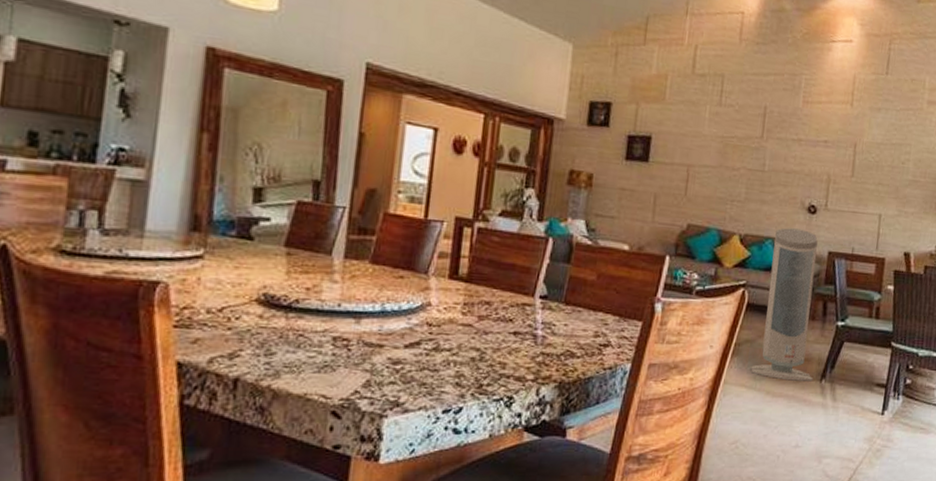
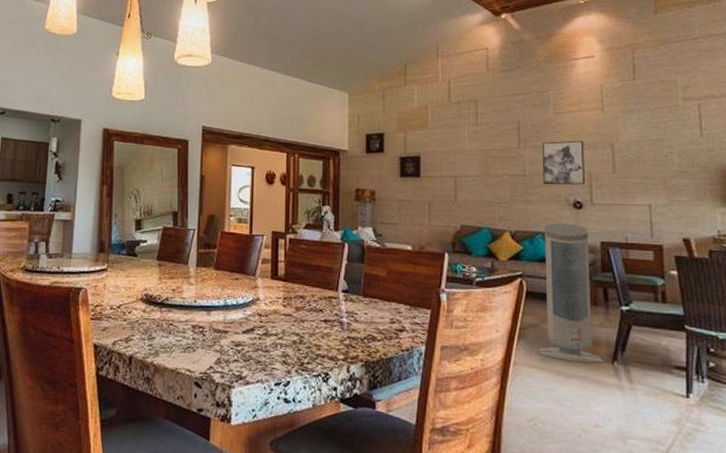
wall art: none [781,134,829,187] -> present [542,140,585,185]

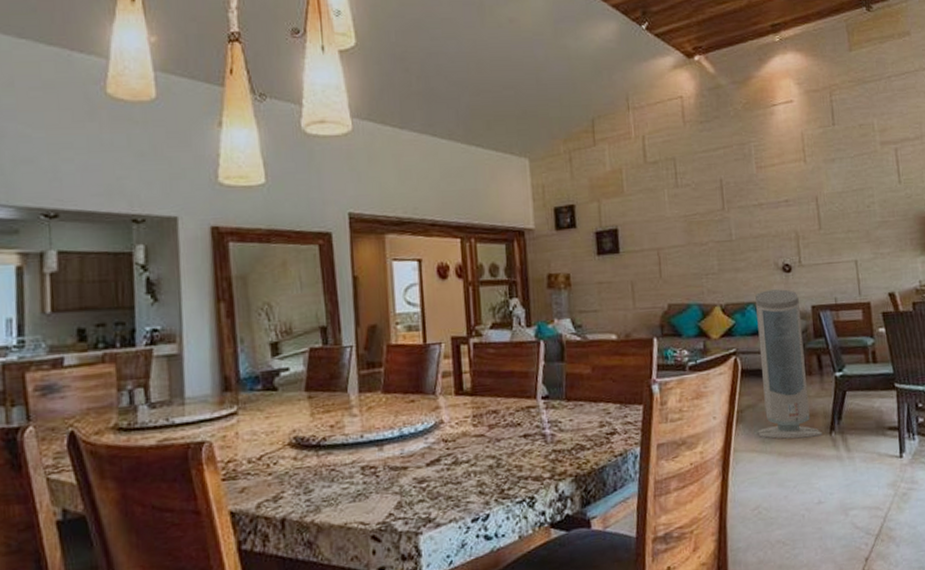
wall art: present [542,140,585,185] -> none [746,196,792,249]

